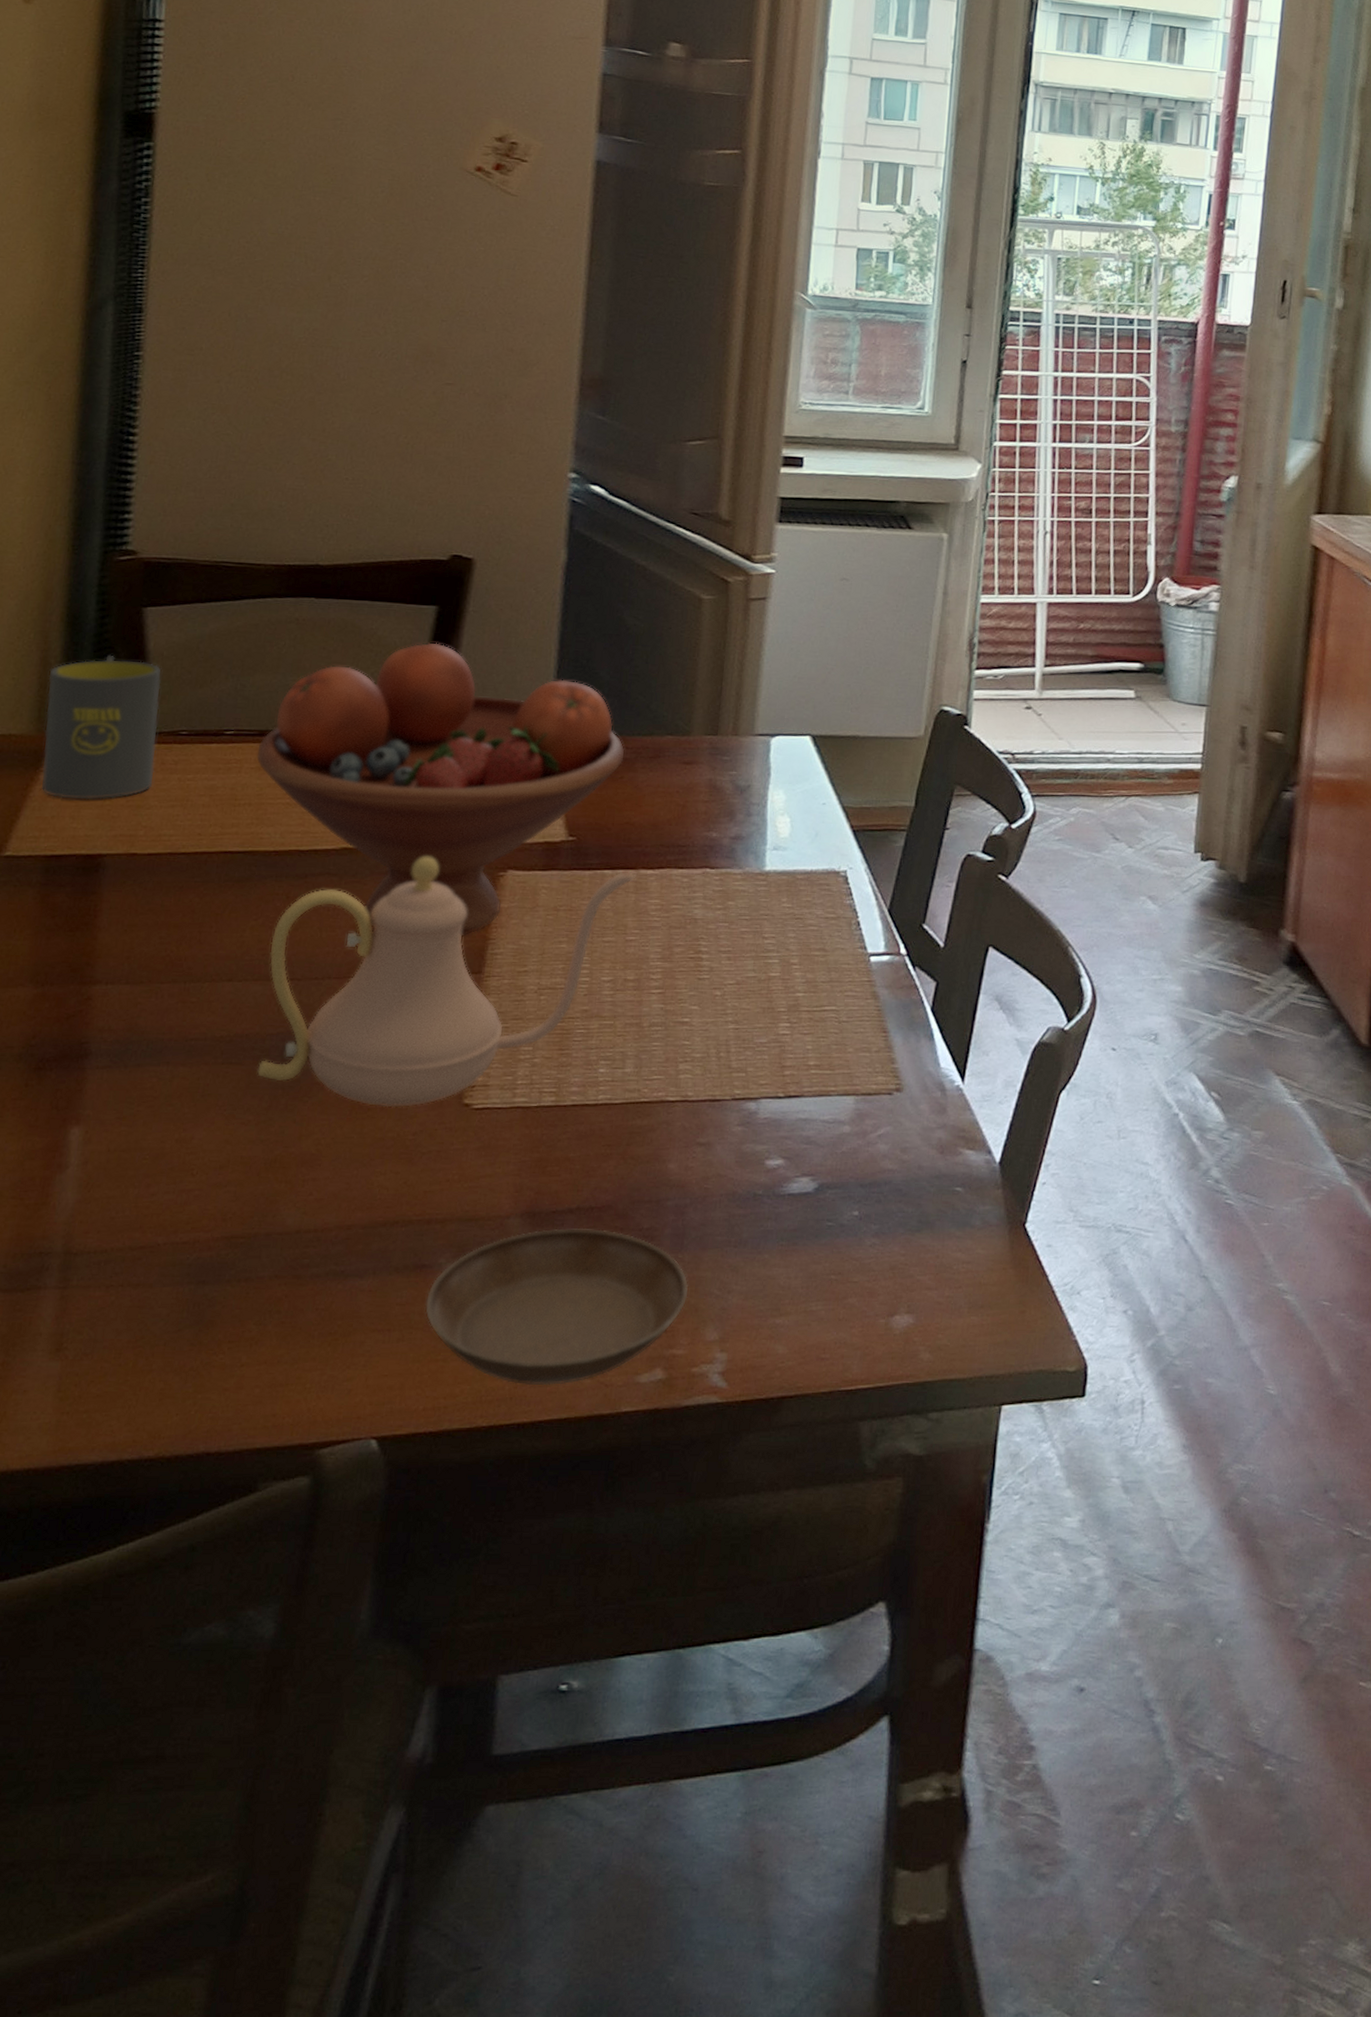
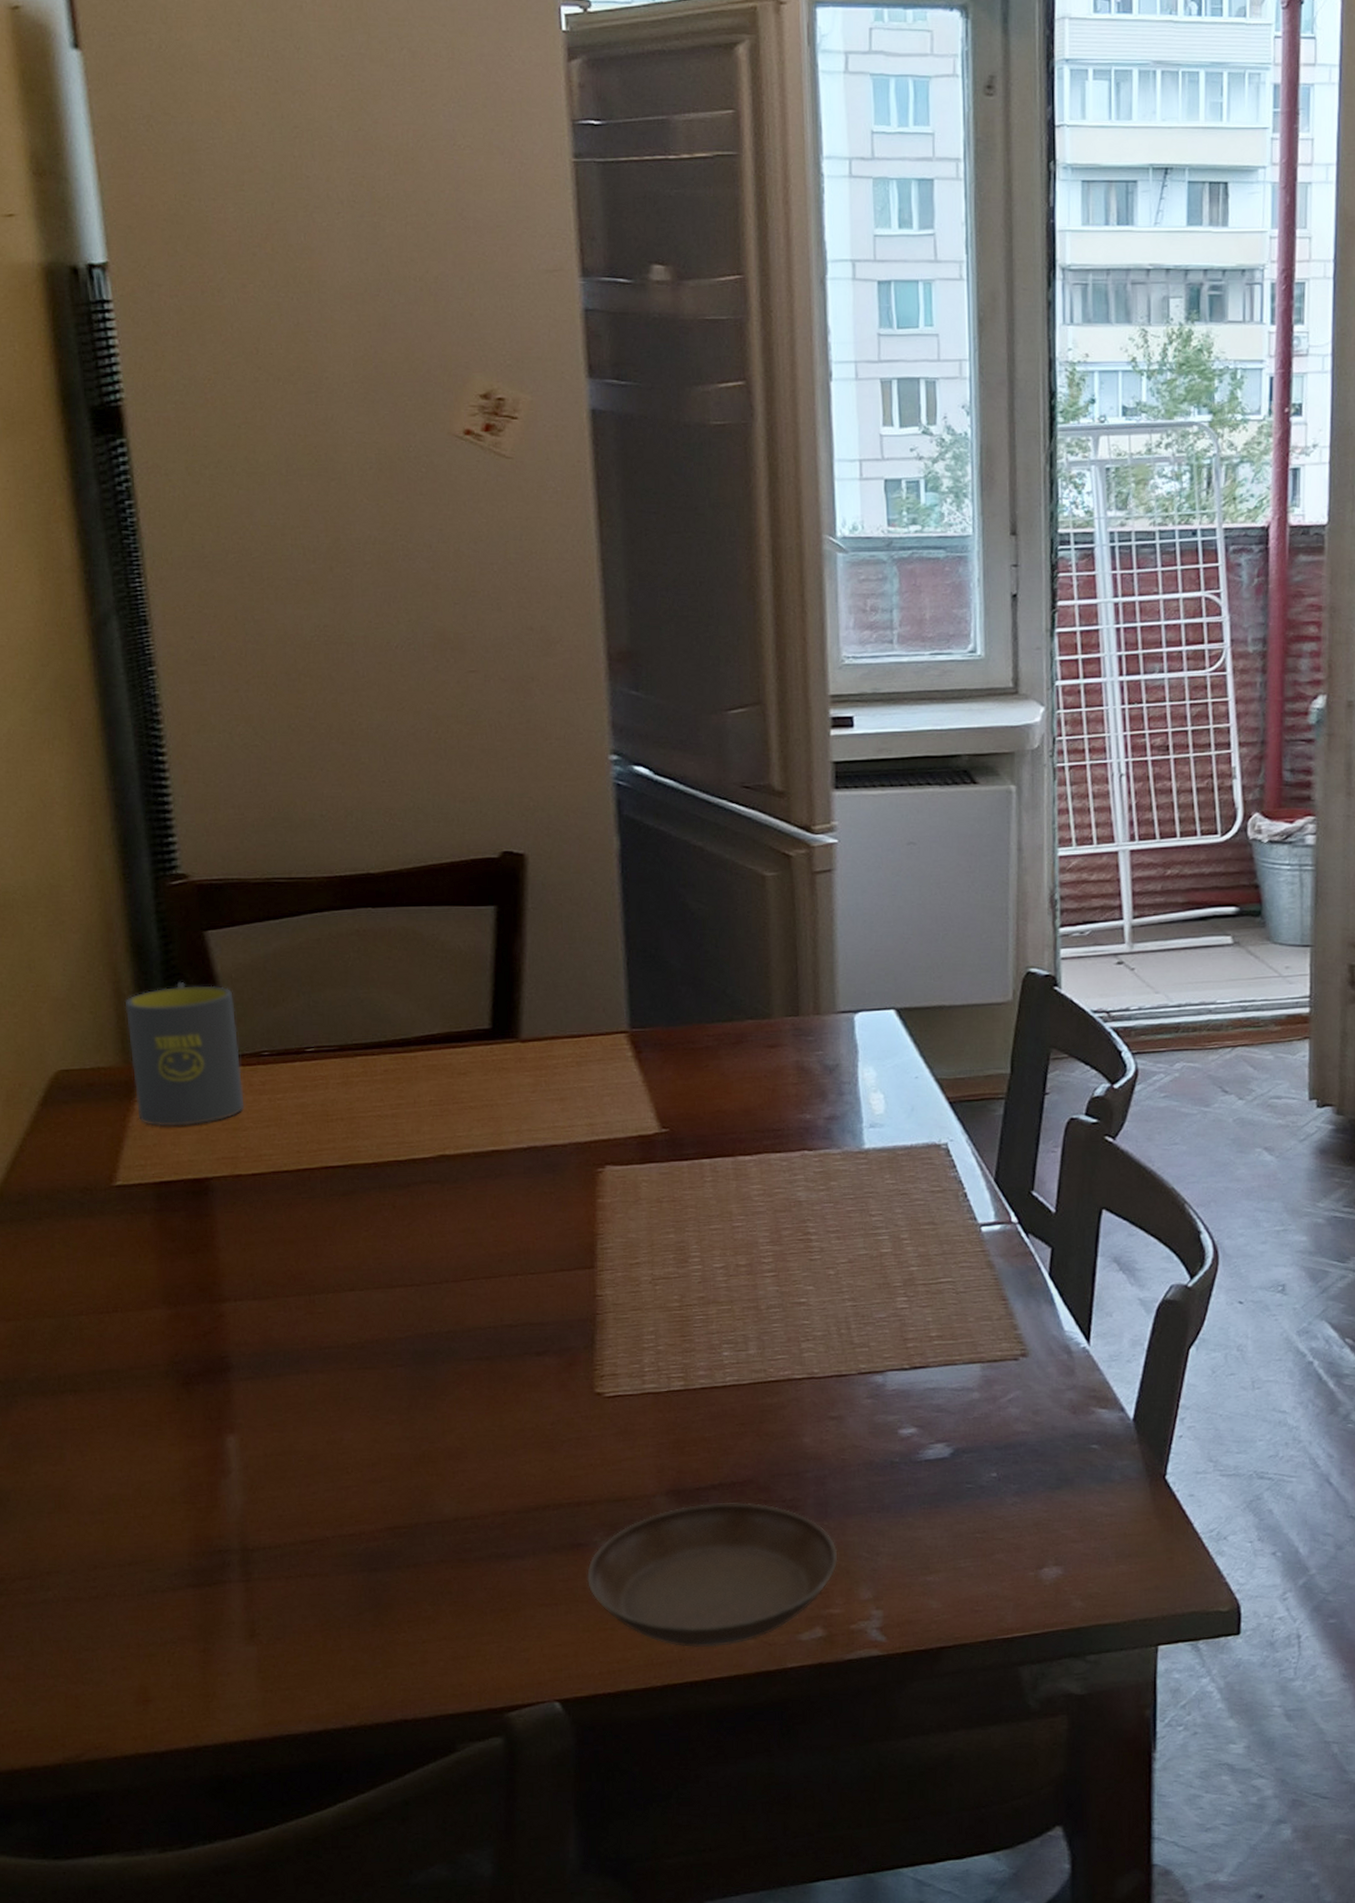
fruit bowl: present [256,642,625,937] -> none [340,943,707,1234]
teapot: present [257,857,637,1108] -> none [385,1158,735,1401]

